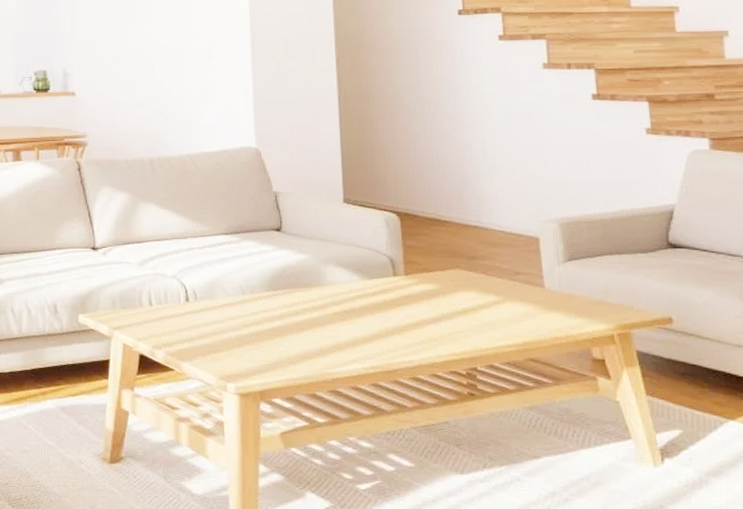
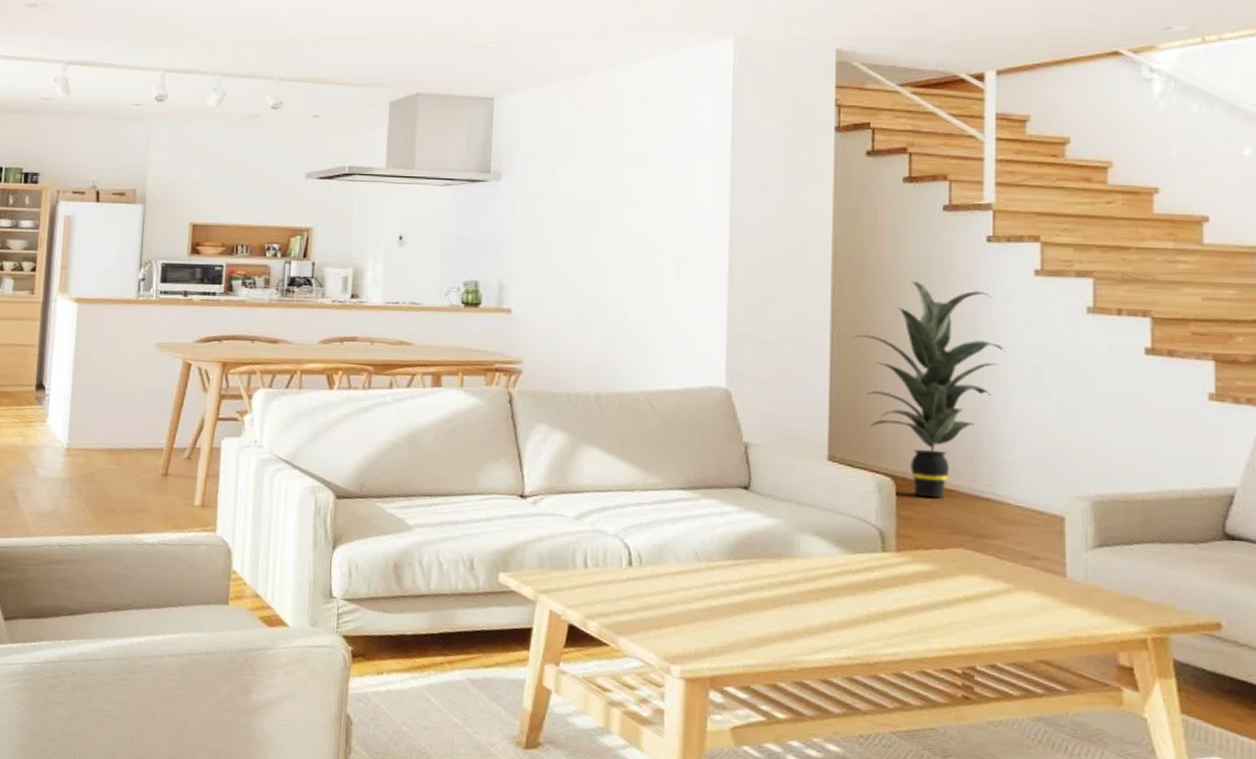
indoor plant: none [357,51,481,228] -> present [854,282,1006,498]

